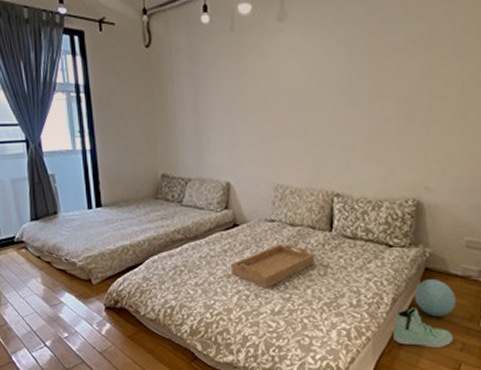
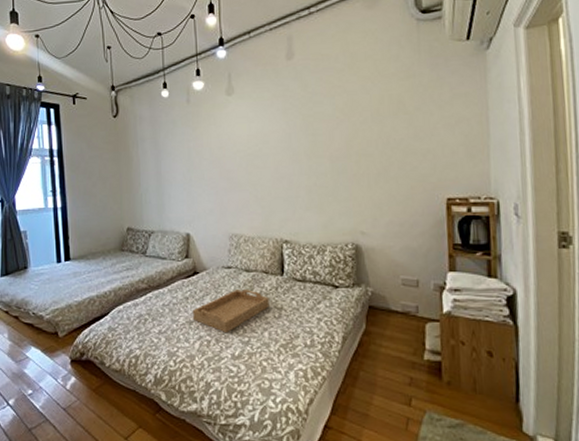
sneaker: present [393,307,453,349] -> none [346,345,401,385]
ball: present [413,279,456,316] -> none [361,317,399,352]

